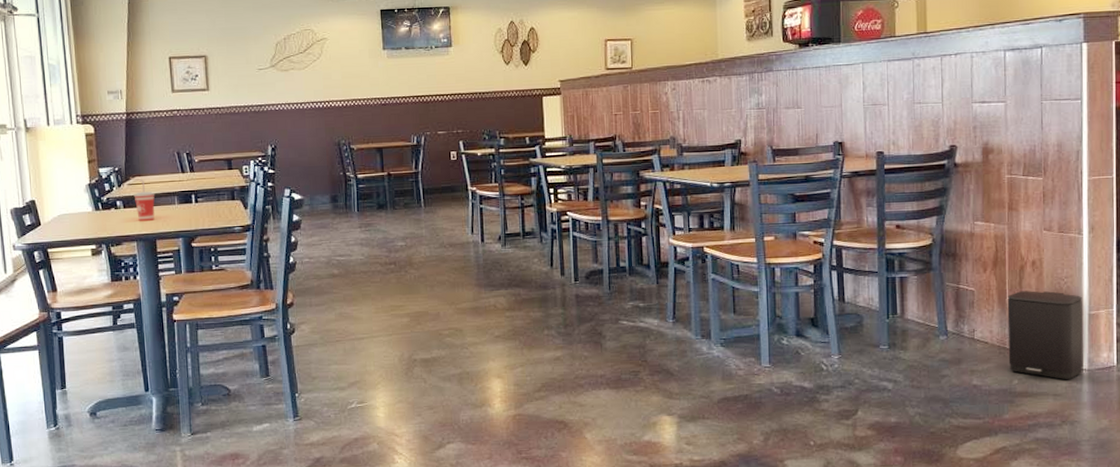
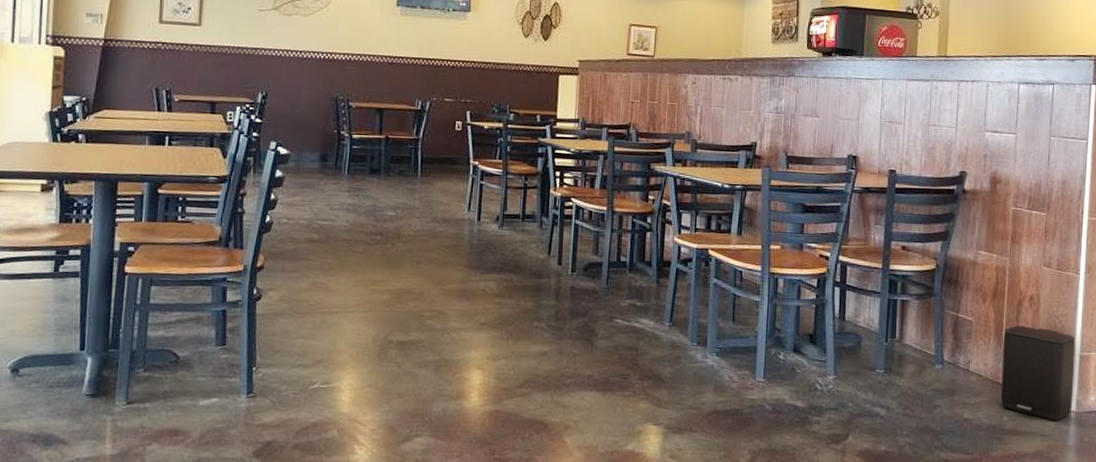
beverage cup: present [129,177,155,222] -> none [97,109,124,161]

